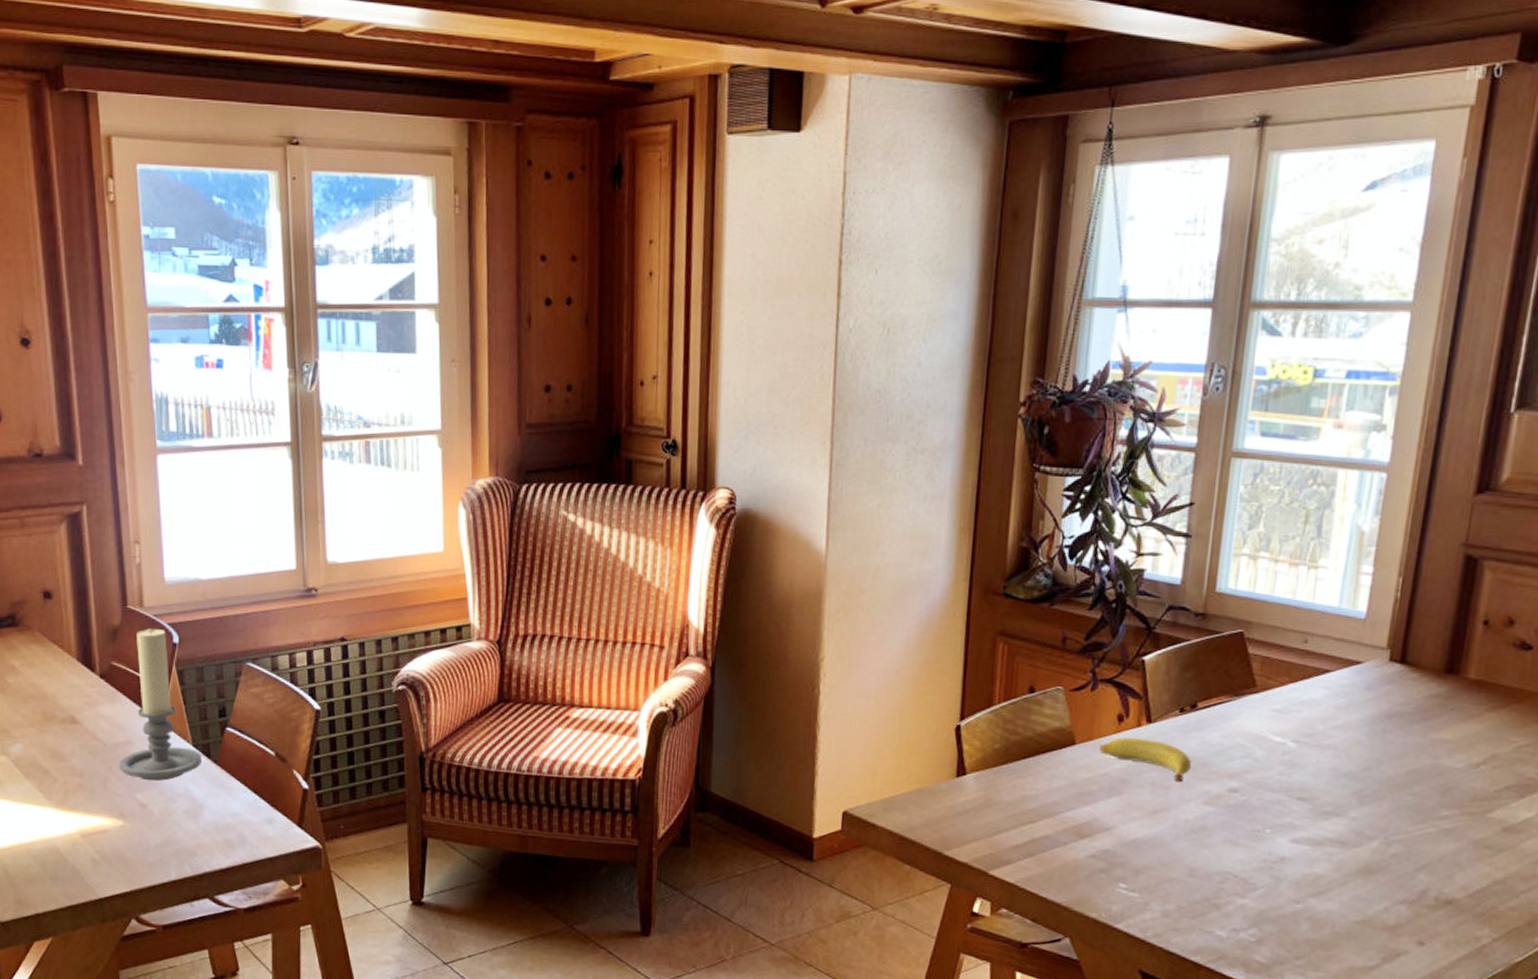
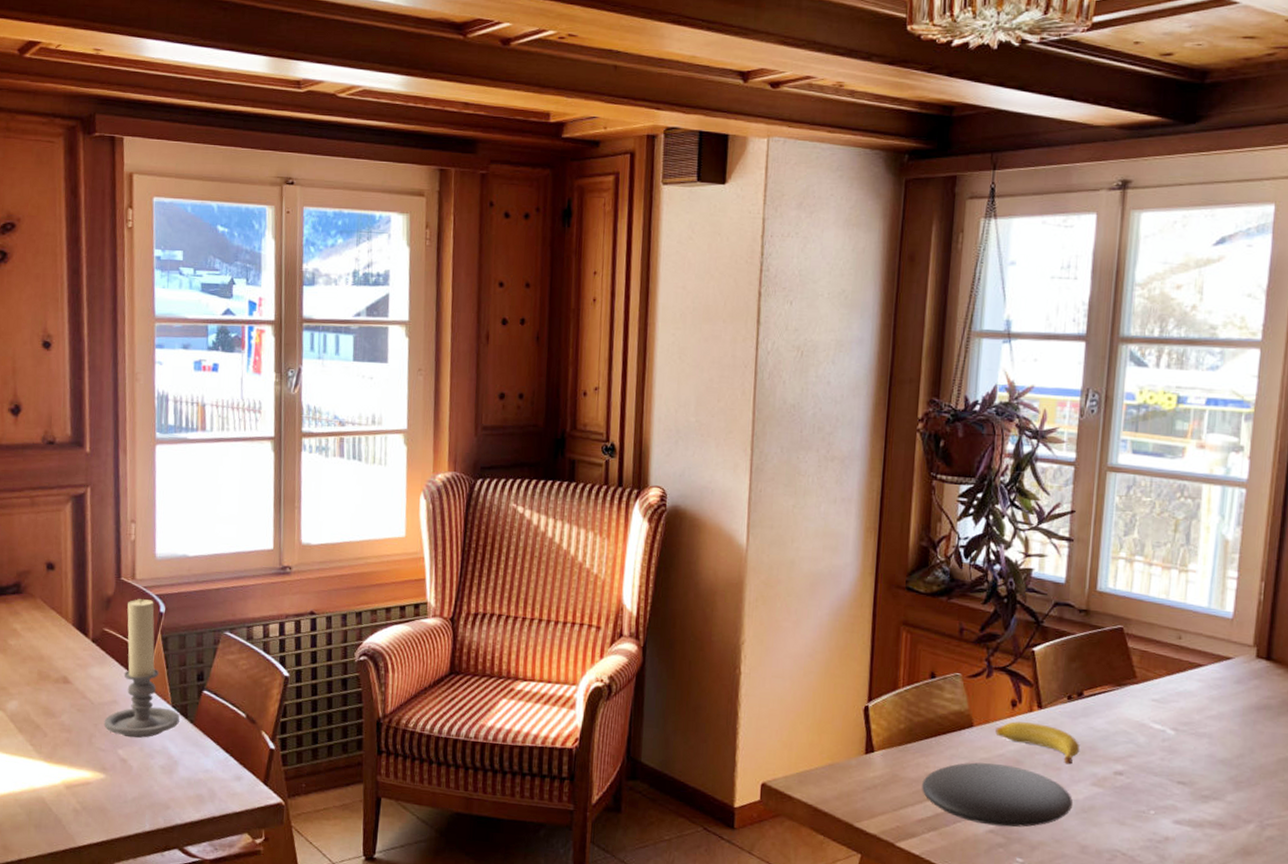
plate: none [1018,783,1182,851] -> present [922,762,1072,827]

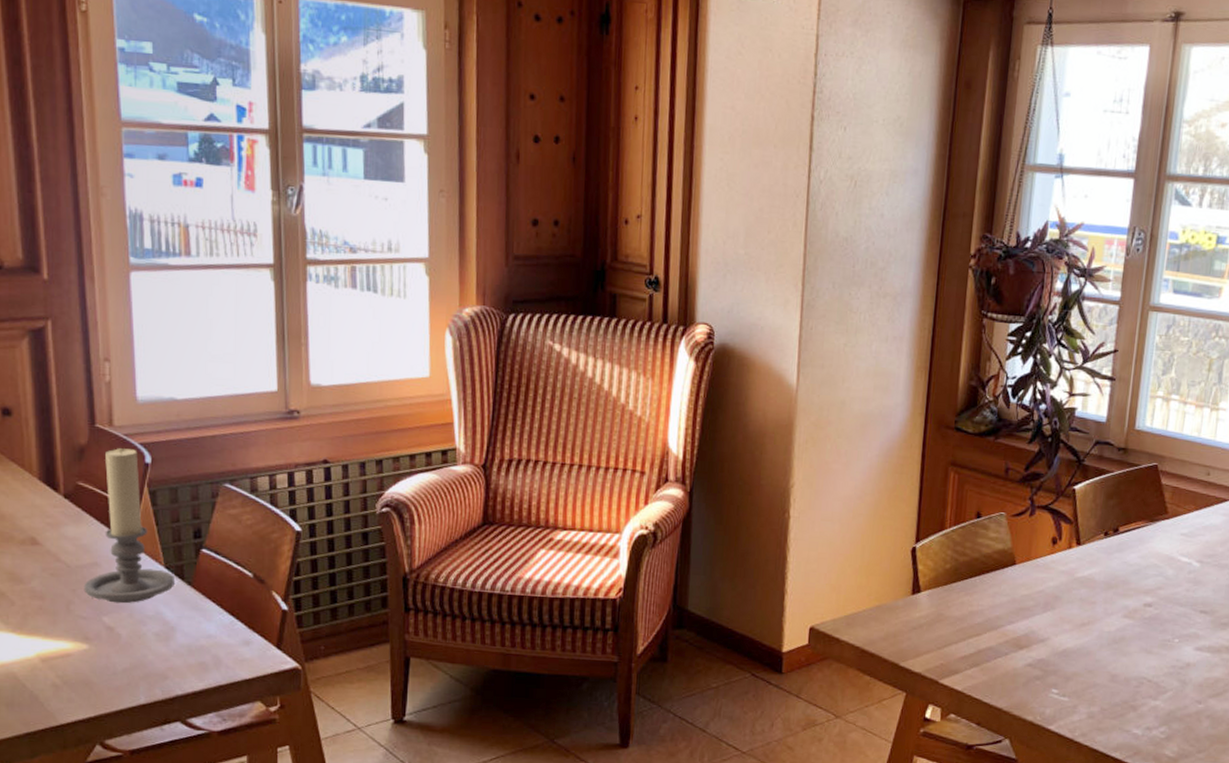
plate: present [922,762,1072,827] -> none [965,599,1105,660]
banana: present [995,721,1079,765] -> none [1036,558,1113,598]

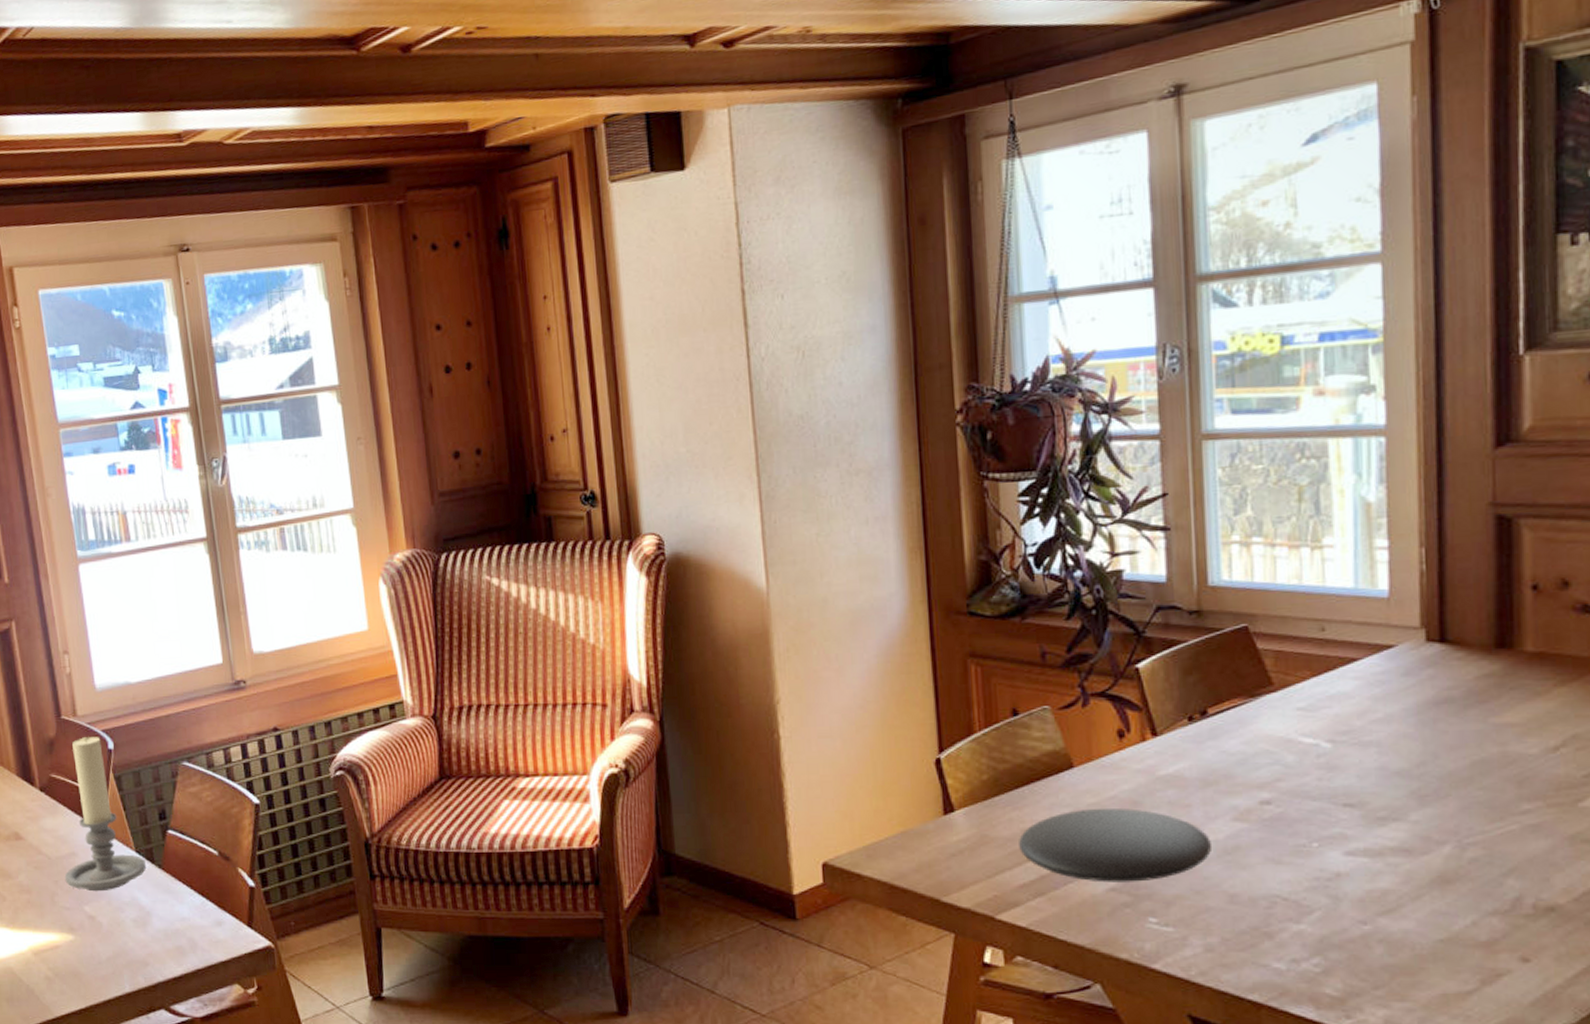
plate: none [965,599,1105,660] -> present [1019,808,1211,882]

